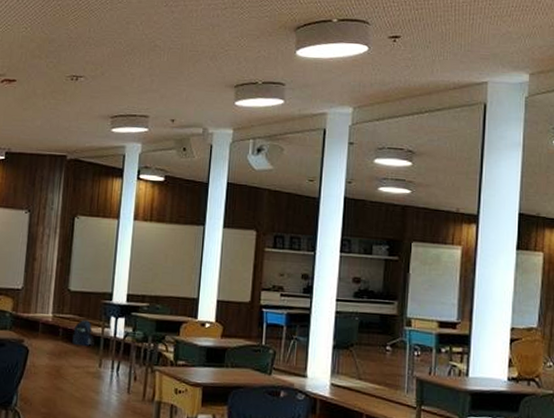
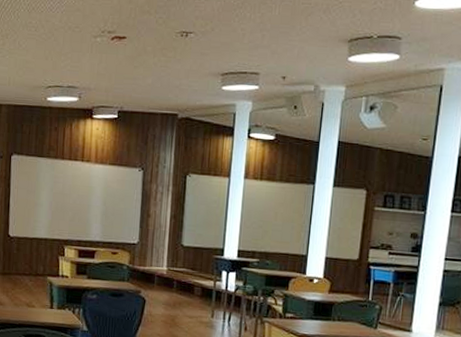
backpack: present [72,319,95,347] -> none [186,272,207,299]

